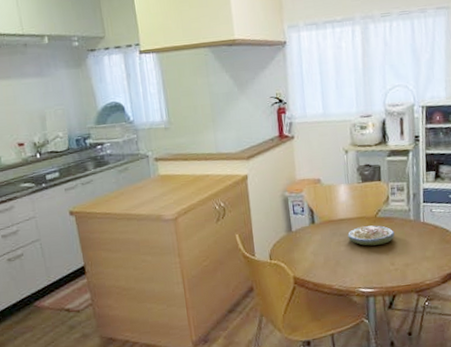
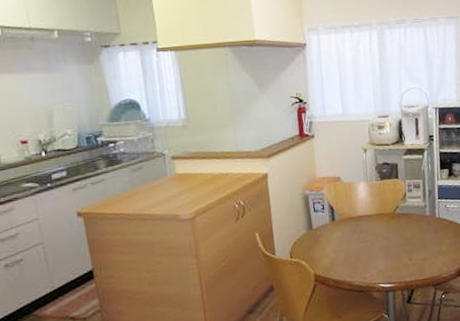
soup: present [348,225,395,246] -> none [367,221,412,242]

